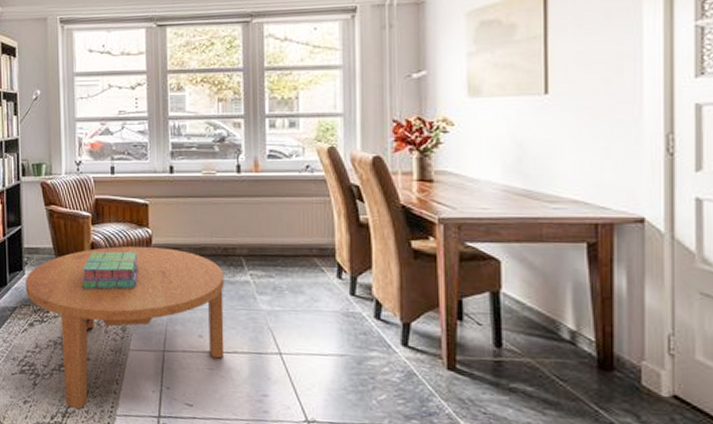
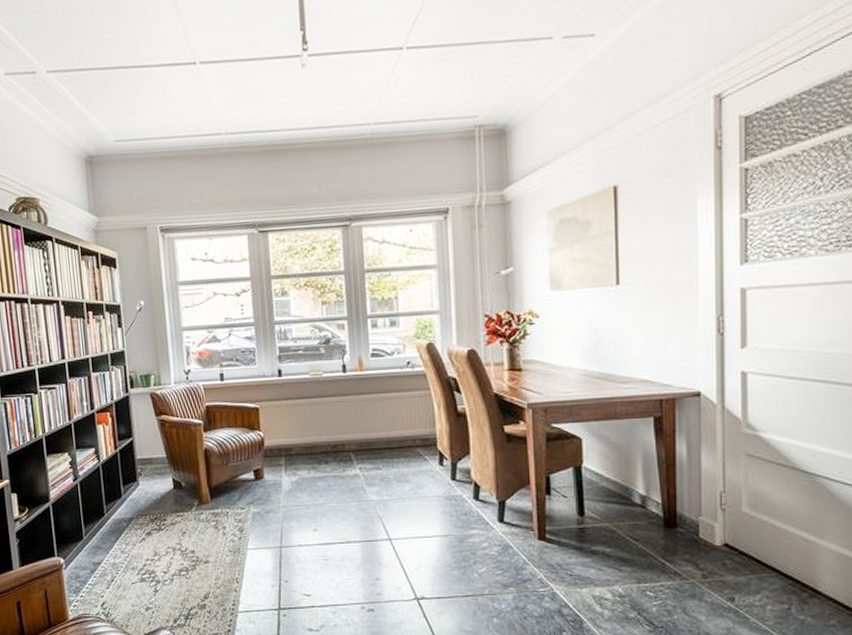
coffee table: present [26,246,225,410] -> none [140,448,338,611]
stack of books: present [81,251,138,290] -> none [196,454,253,494]

